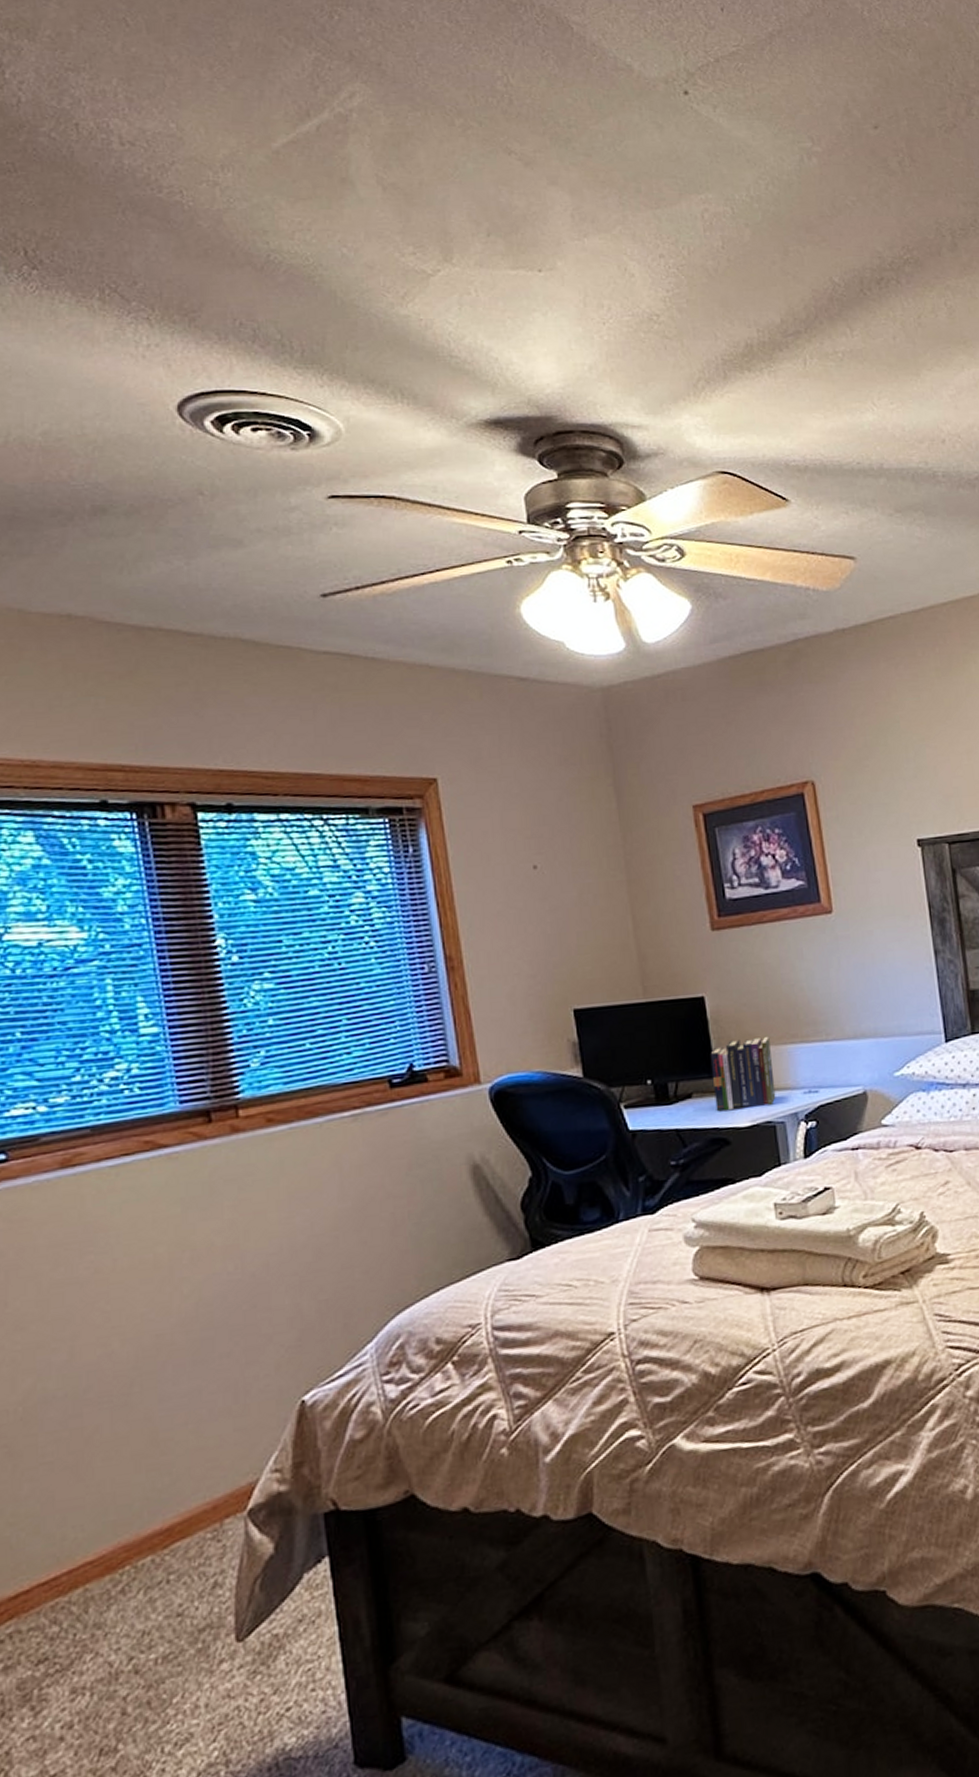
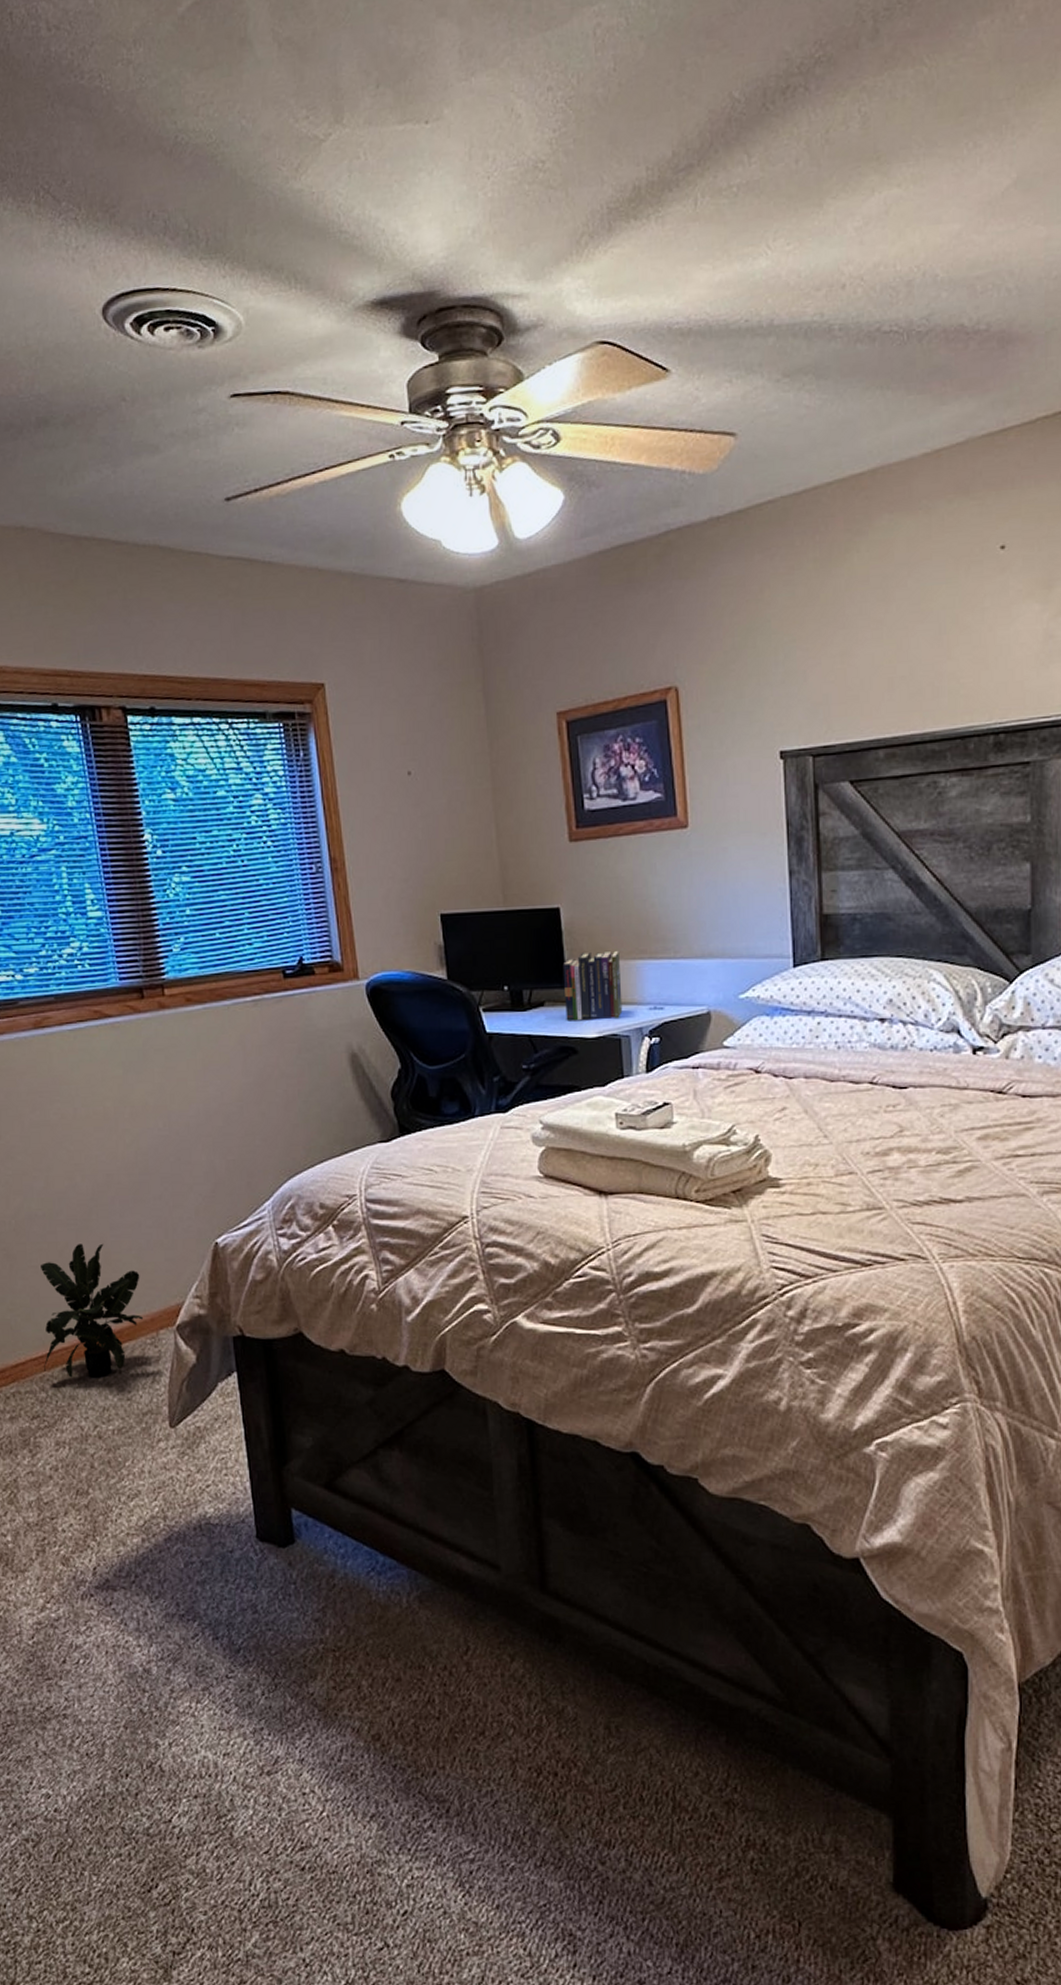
potted plant: none [57,1420,203,1601] -> present [41,1243,144,1378]

